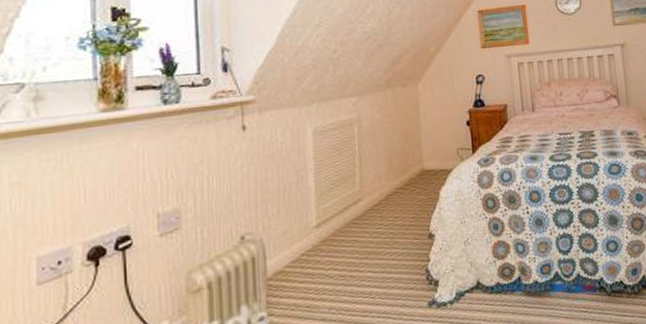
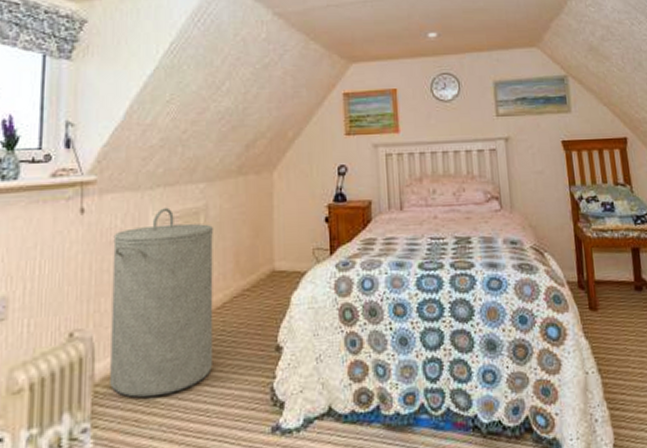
laundry hamper: none [275,120,374,288] -> present [110,207,214,398]

